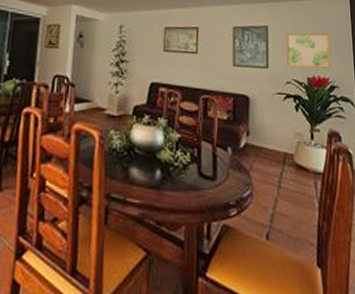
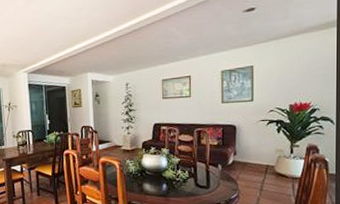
wall art: present [285,33,331,69] -> none [270,64,313,98]

